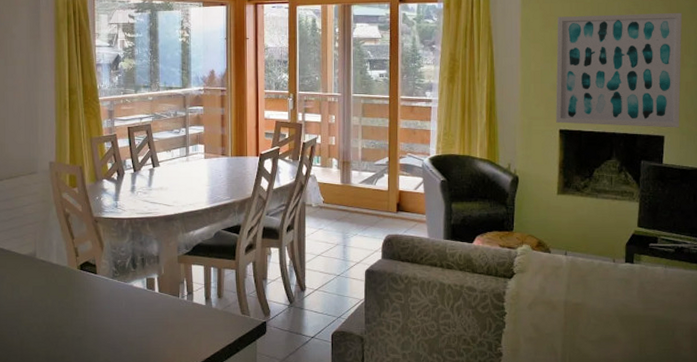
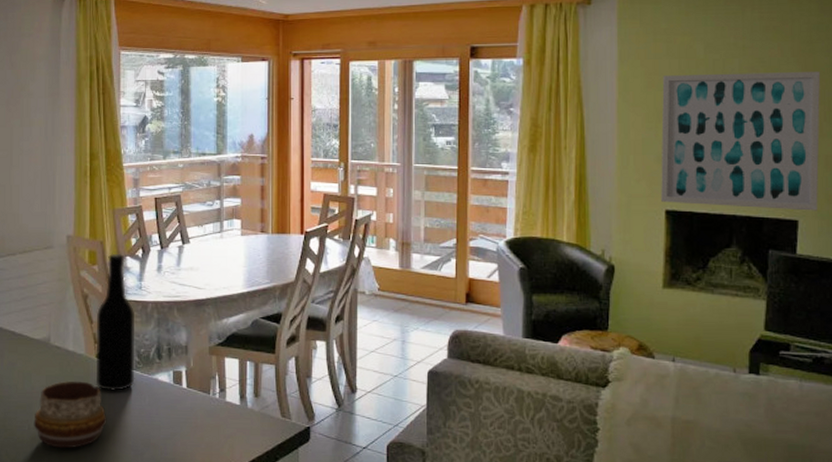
decorative bowl: none [22,290,89,350] -> present [33,381,107,449]
bottle: none [77,176,113,298] -> present [95,253,135,392]

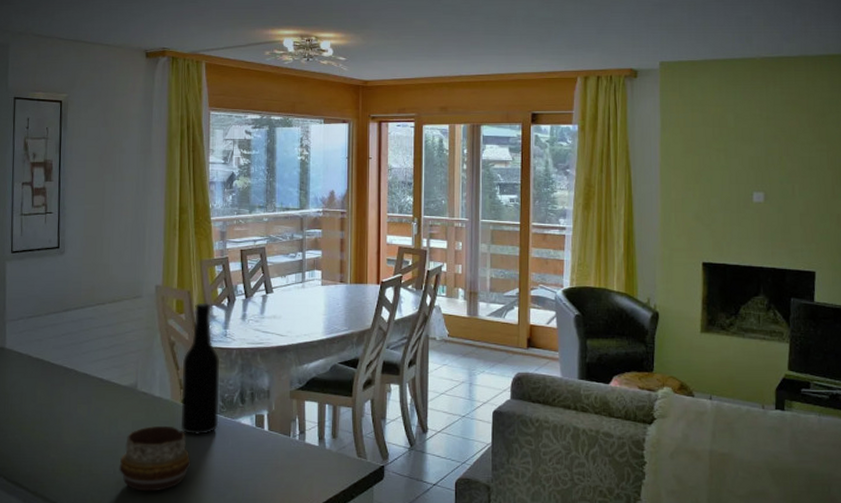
wall art: present [661,70,821,211] -> none [698,140,833,263]

